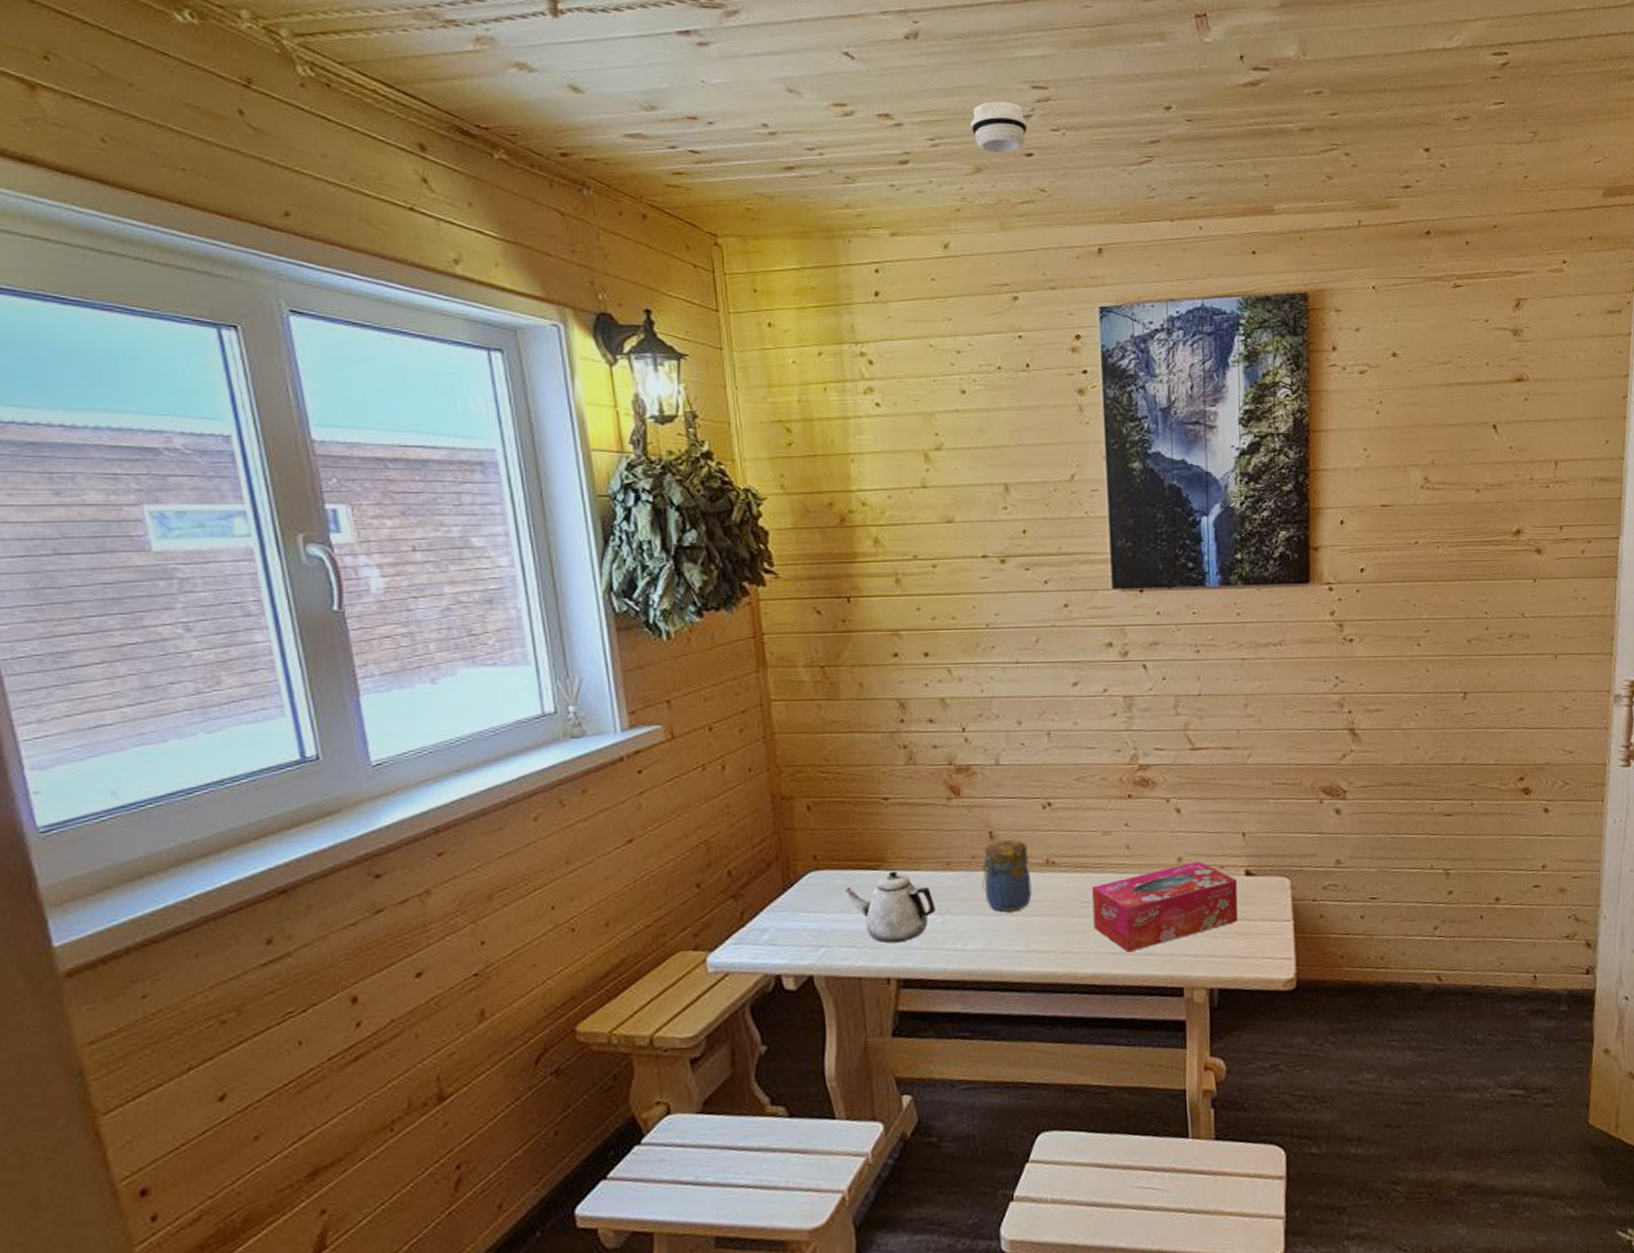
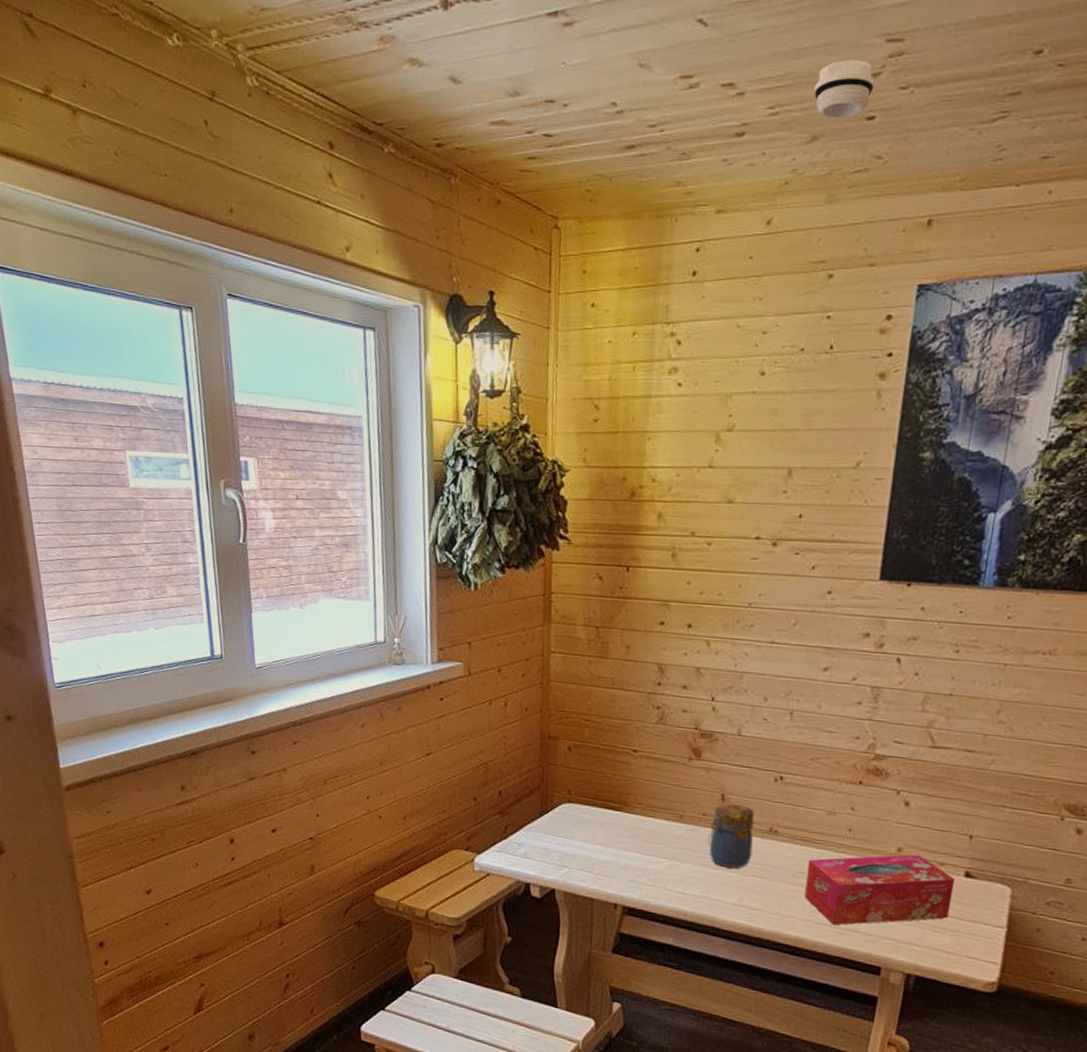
teapot: present [845,871,935,943] -> none [590,814,664,876]

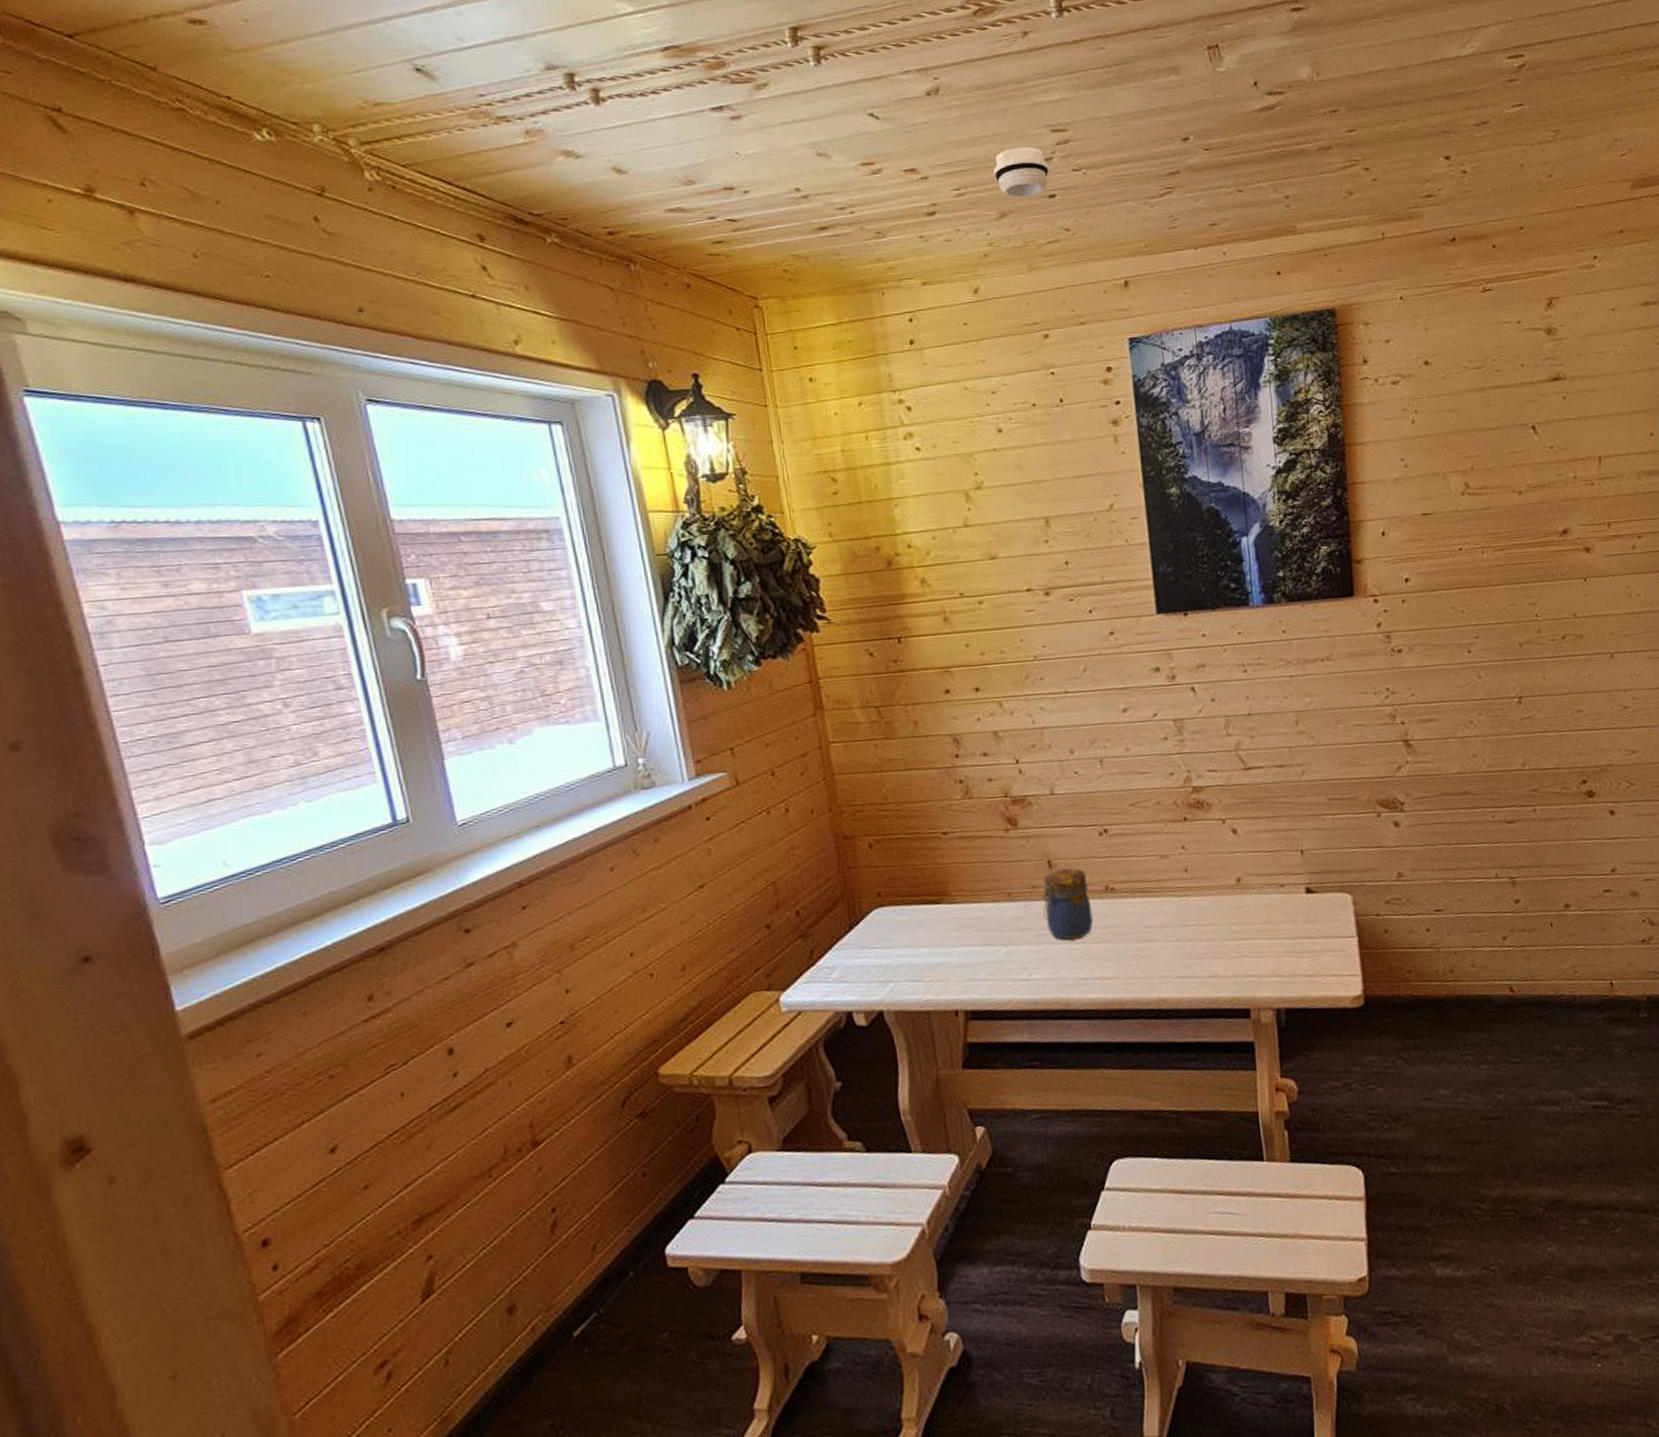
tissue box: present [804,854,956,925] -> none [1152,881,1301,976]

